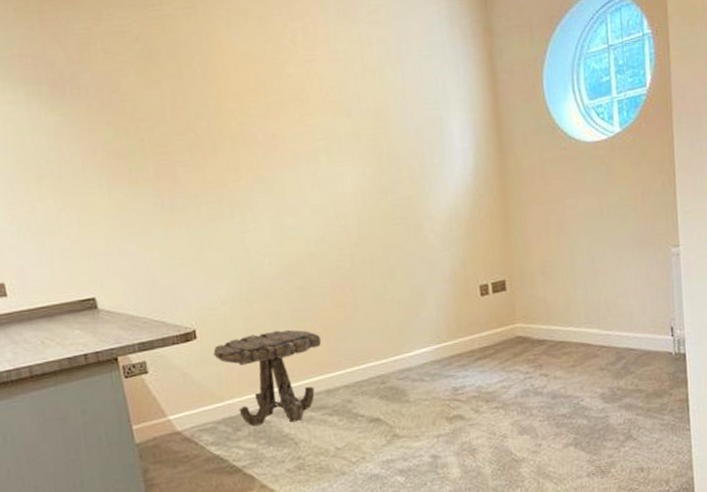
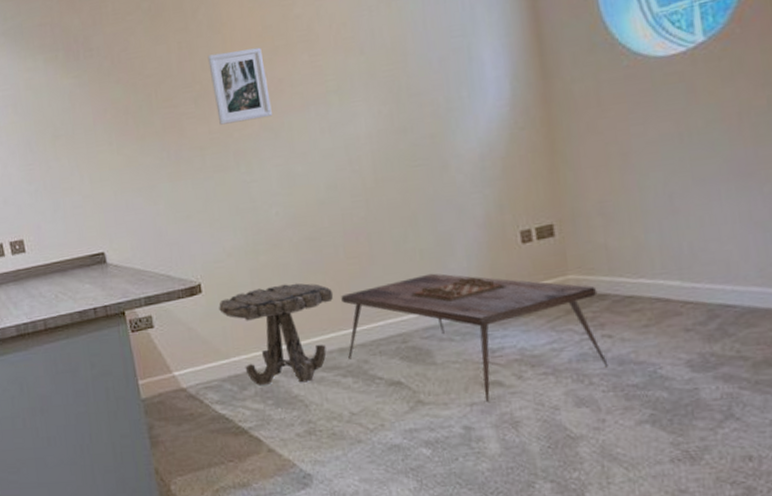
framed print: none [202,102,265,175] -> present [207,47,272,125]
coffee table: none [328,321,545,434] -> present [341,273,609,402]

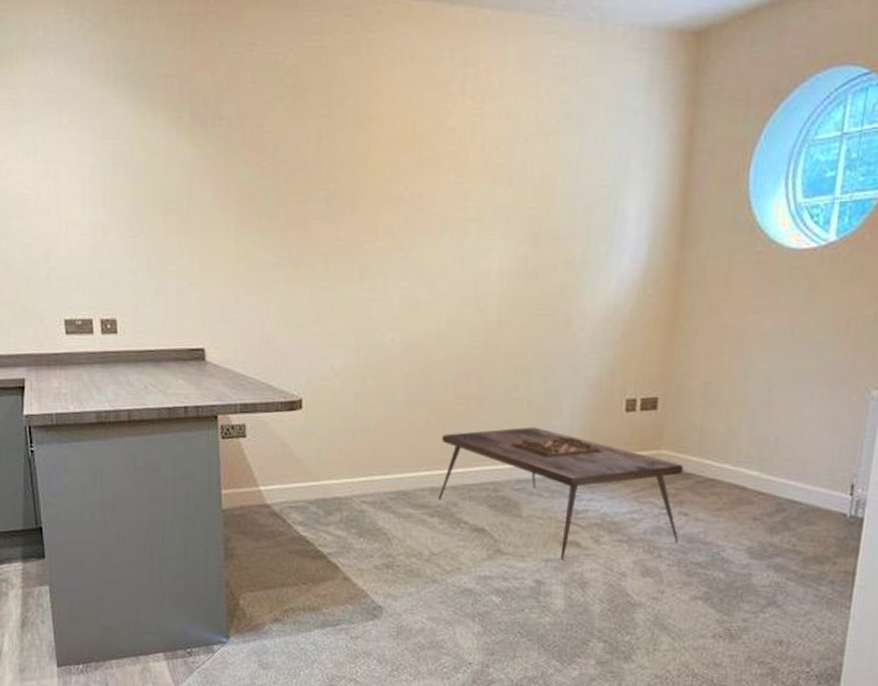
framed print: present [207,47,272,125] -> none [347,152,407,234]
side table: present [219,283,334,385] -> none [317,414,435,517]

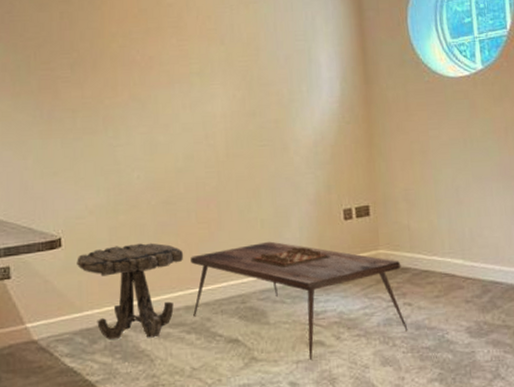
side table: none [317,414,435,517] -> present [77,243,184,339]

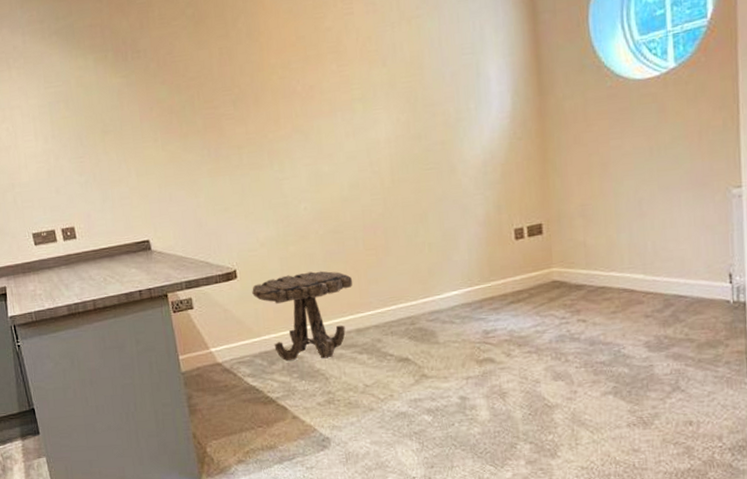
coffee table: present [190,241,408,360] -> none [359,264,582,376]

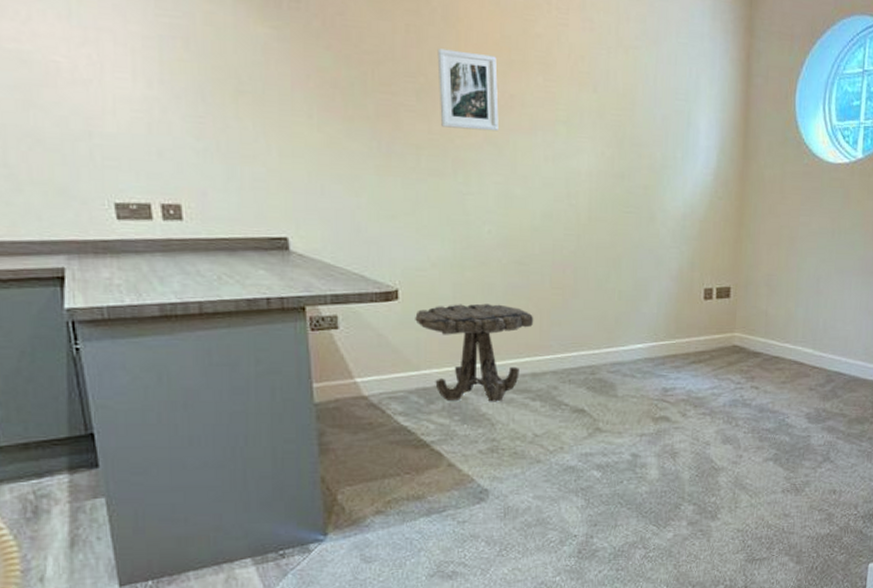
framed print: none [246,56,303,126] -> present [437,48,499,132]

